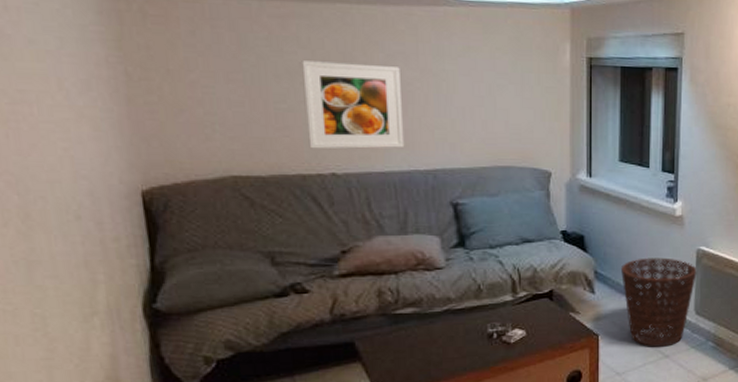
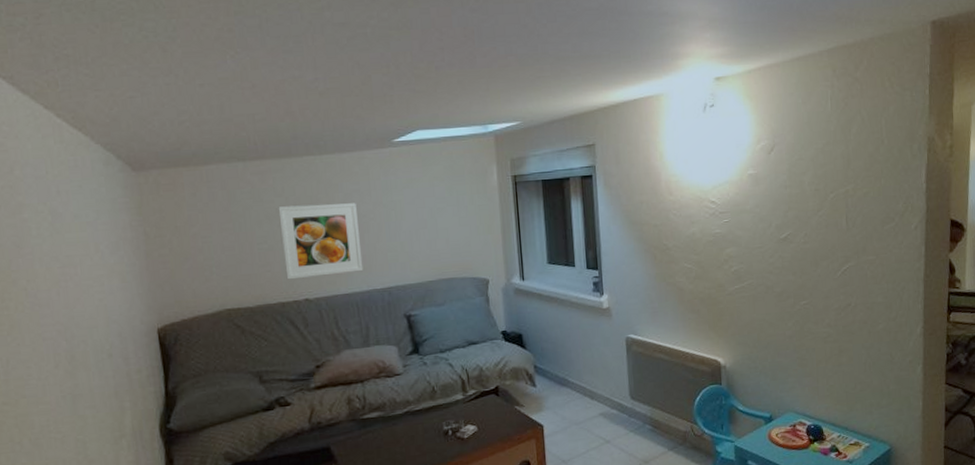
basket: present [620,257,697,347] -> none [557,348,628,434]

